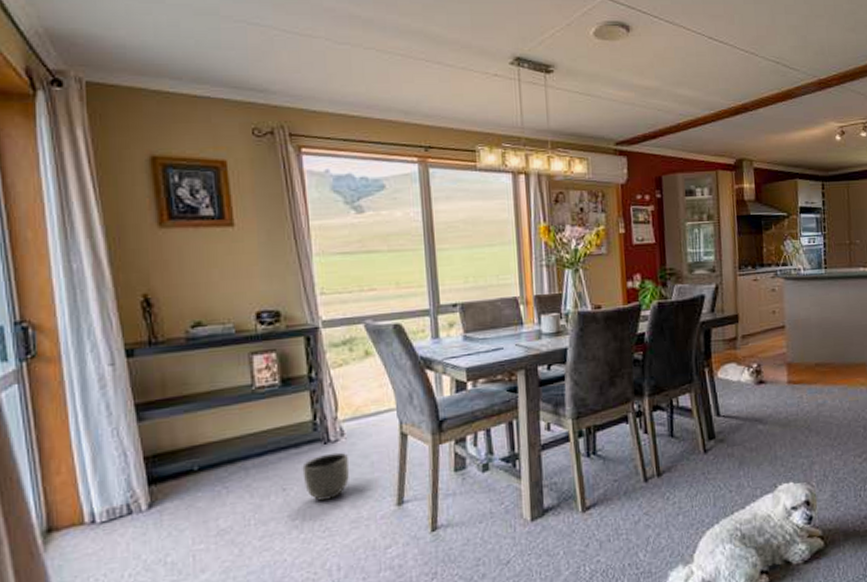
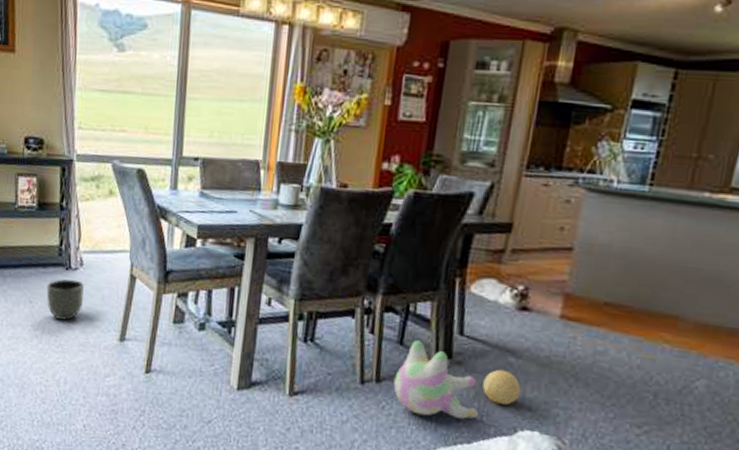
plush toy: none [672,429,745,496] -> present [393,340,478,419]
decorative ball: none [743,437,773,468] -> present [482,369,521,405]

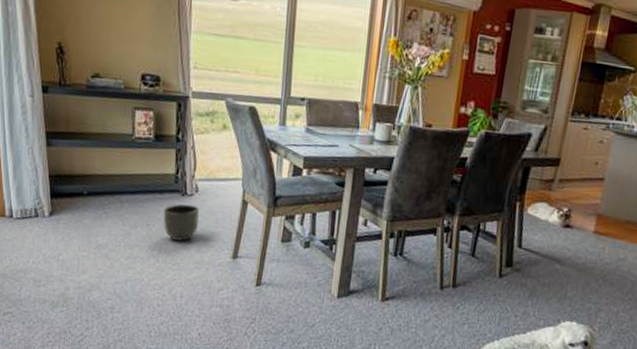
plush toy: present [393,340,478,419] -> none [466,252,531,315]
decorative ball: present [482,369,521,405] -> none [535,274,564,302]

